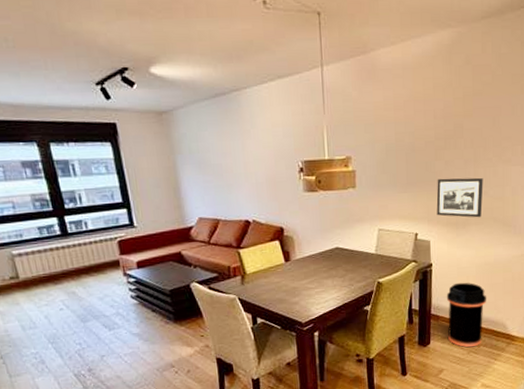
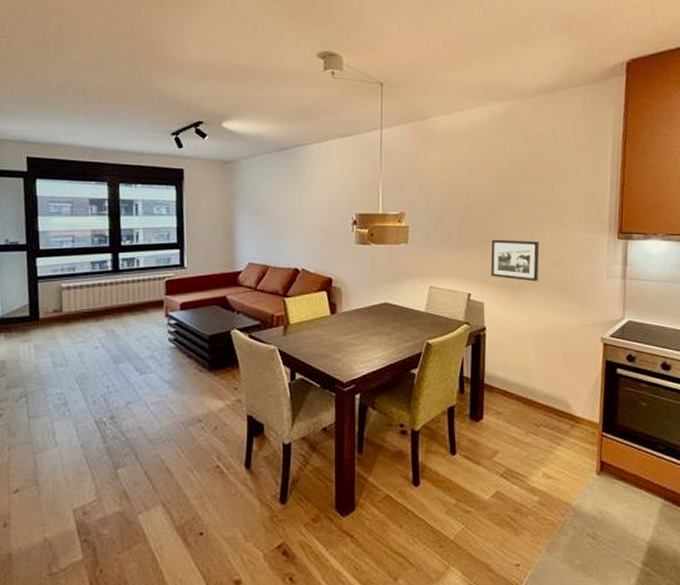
trash can: present [446,282,486,348] -> none [501,350,546,427]

